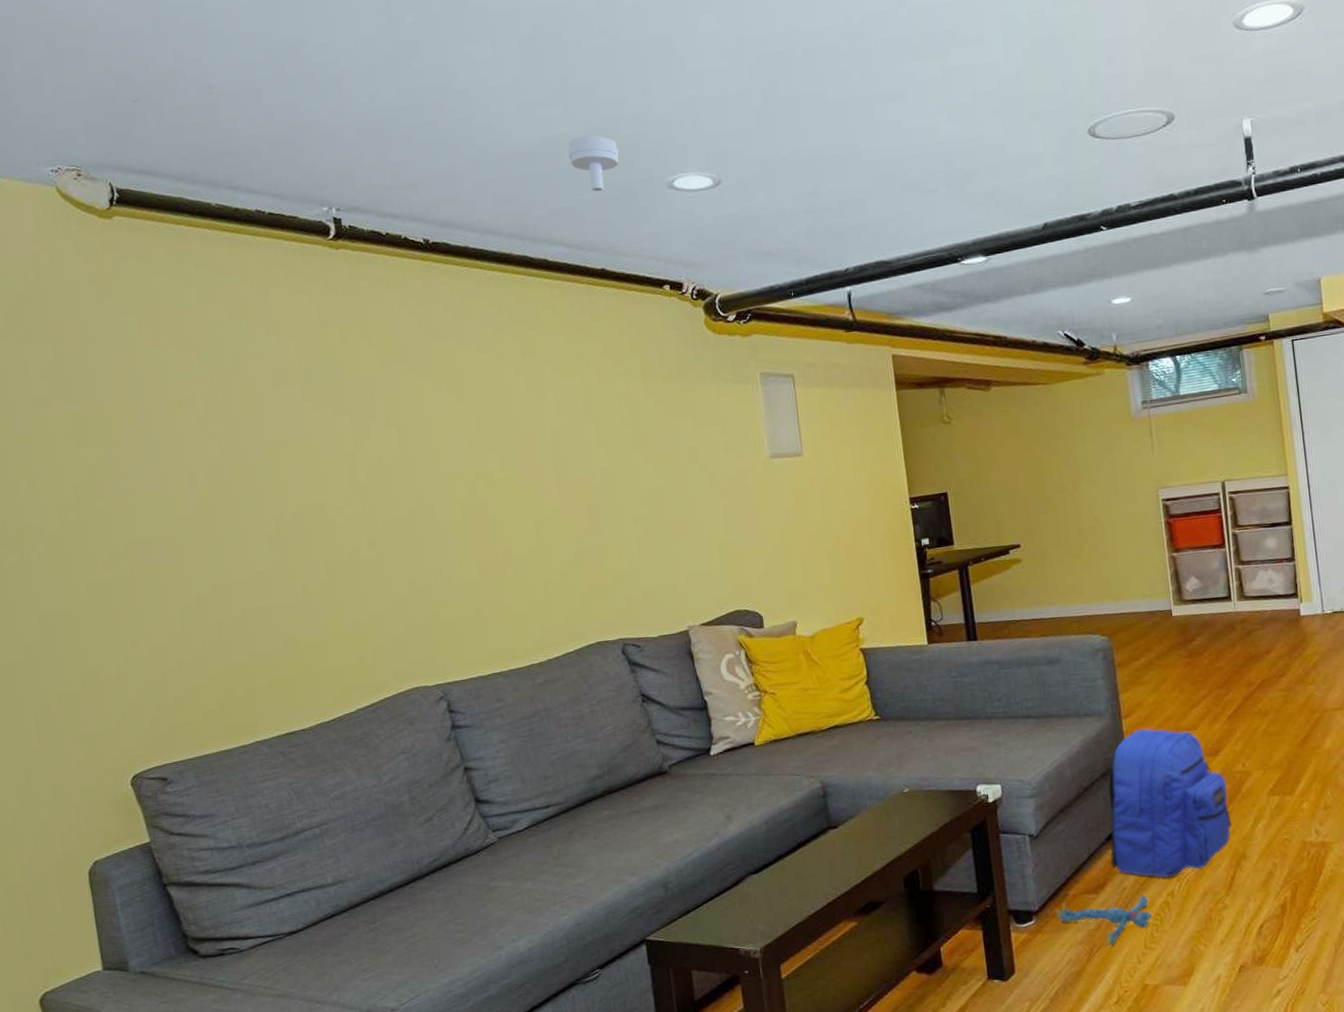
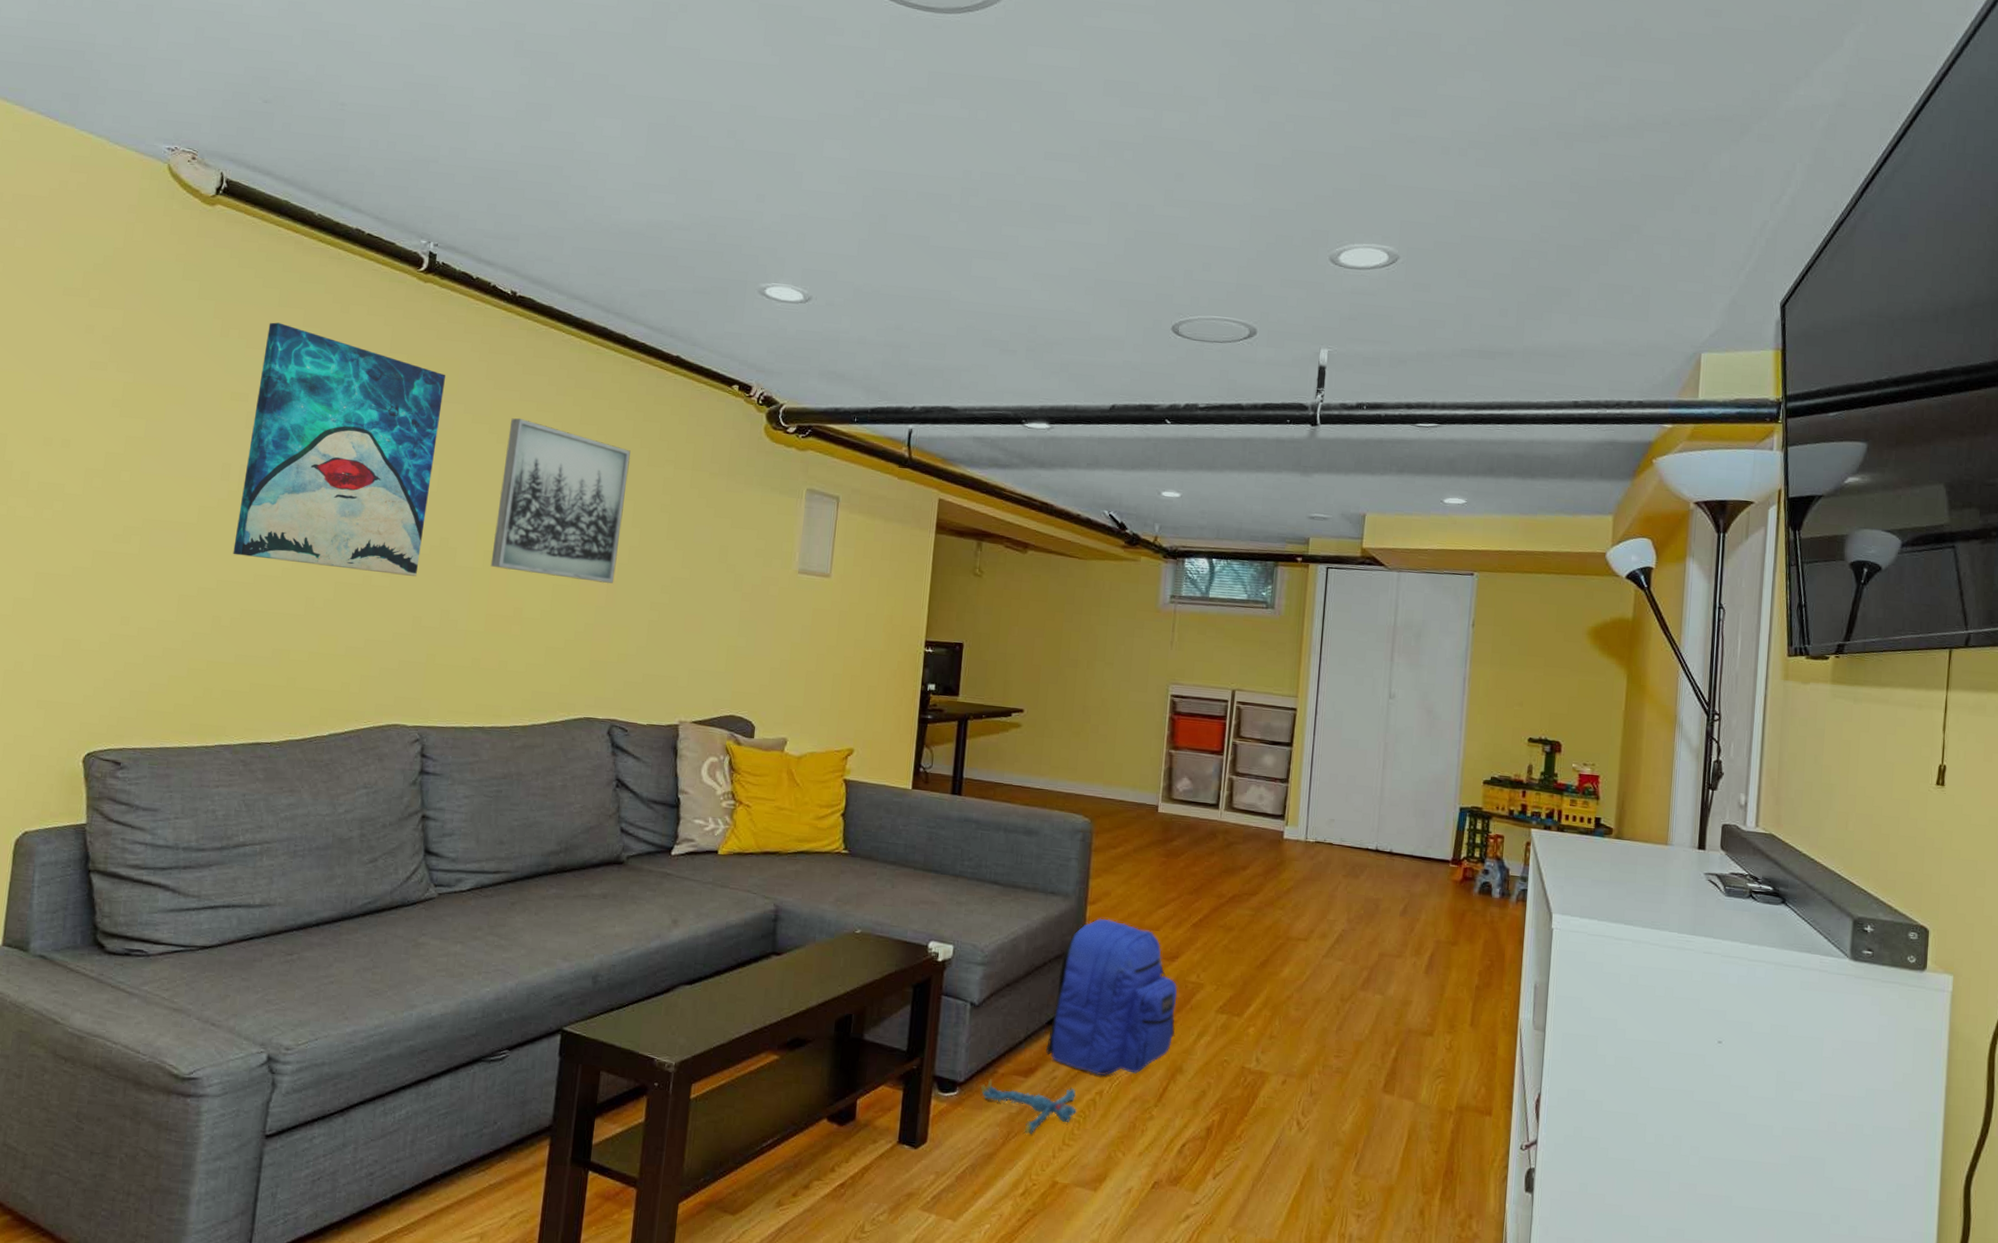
wall art: none [195,321,401,558] -> present [233,322,445,576]
wall art: none [455,364,593,516] -> present [490,418,631,584]
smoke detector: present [568,135,619,192] -> none [671,227,720,283]

